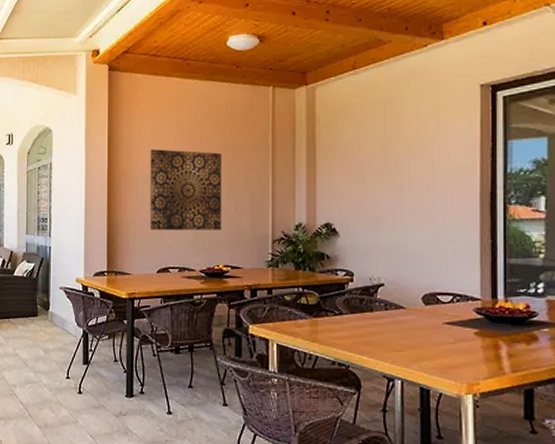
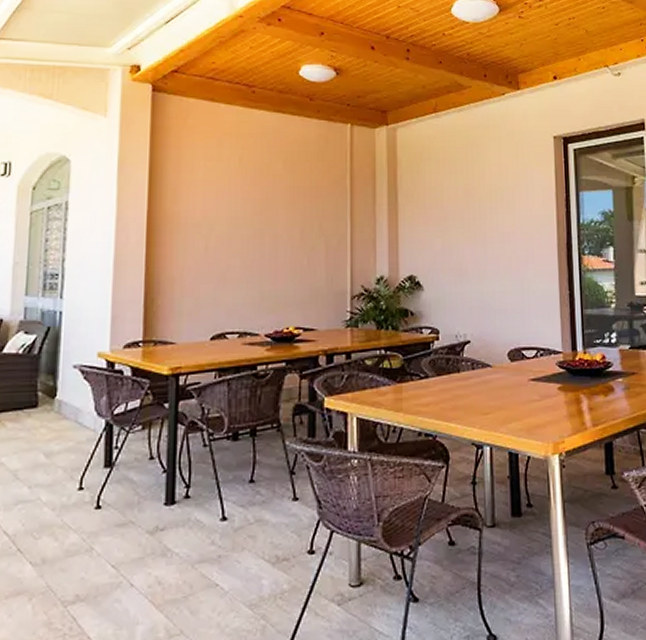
wall art: present [150,149,221,231] -> none [202,189,292,288]

